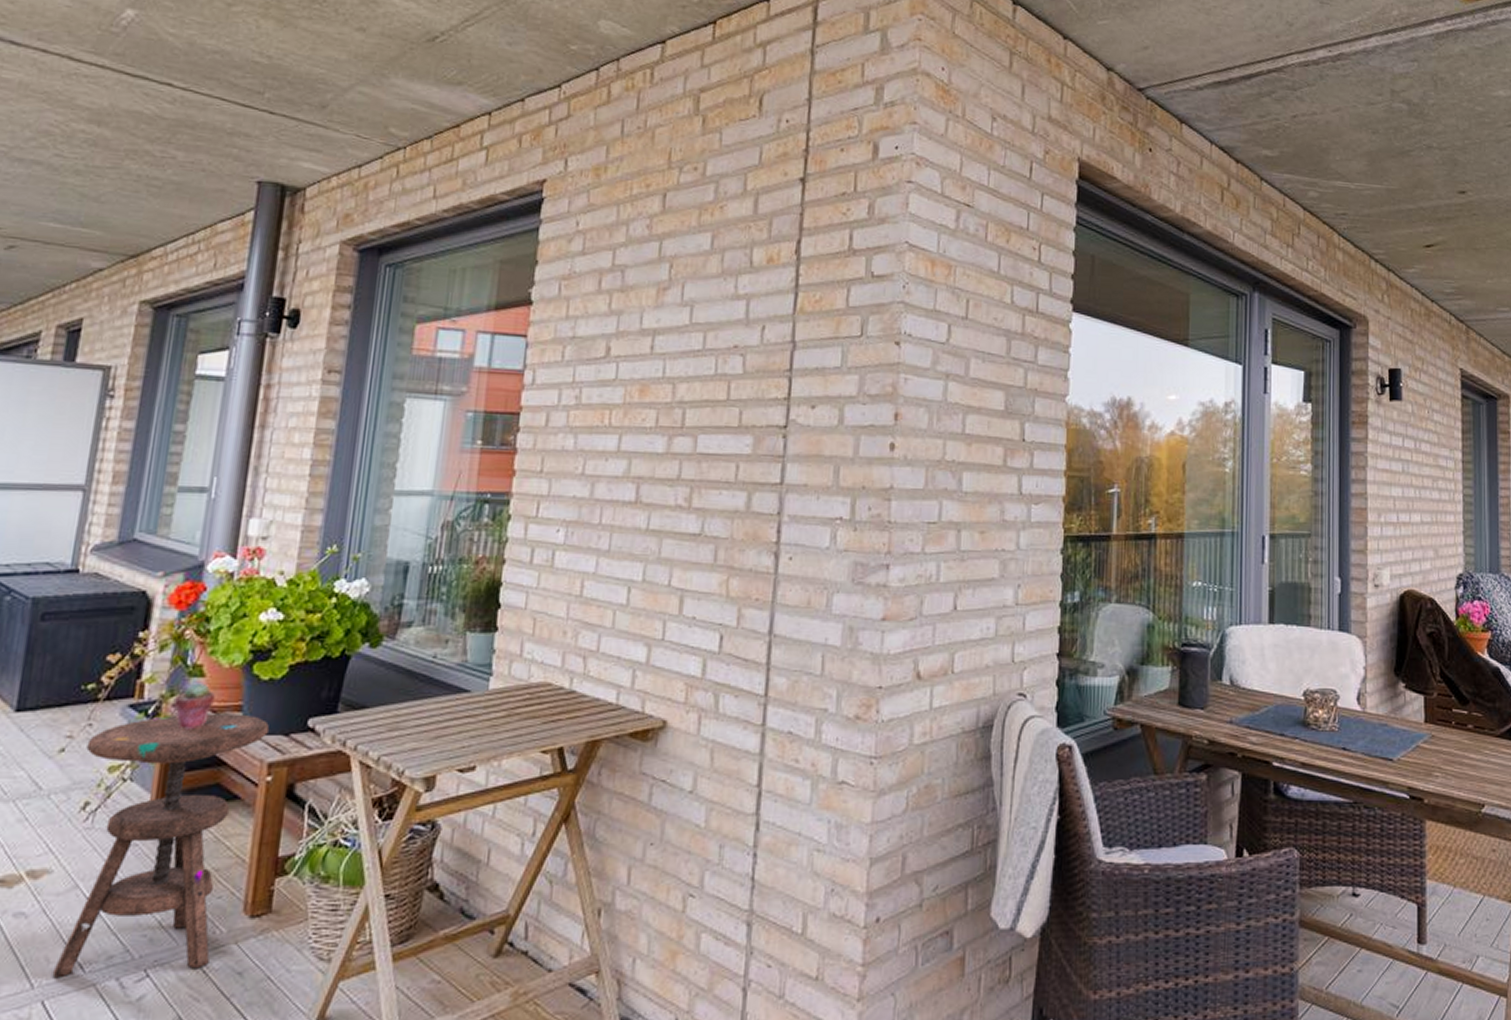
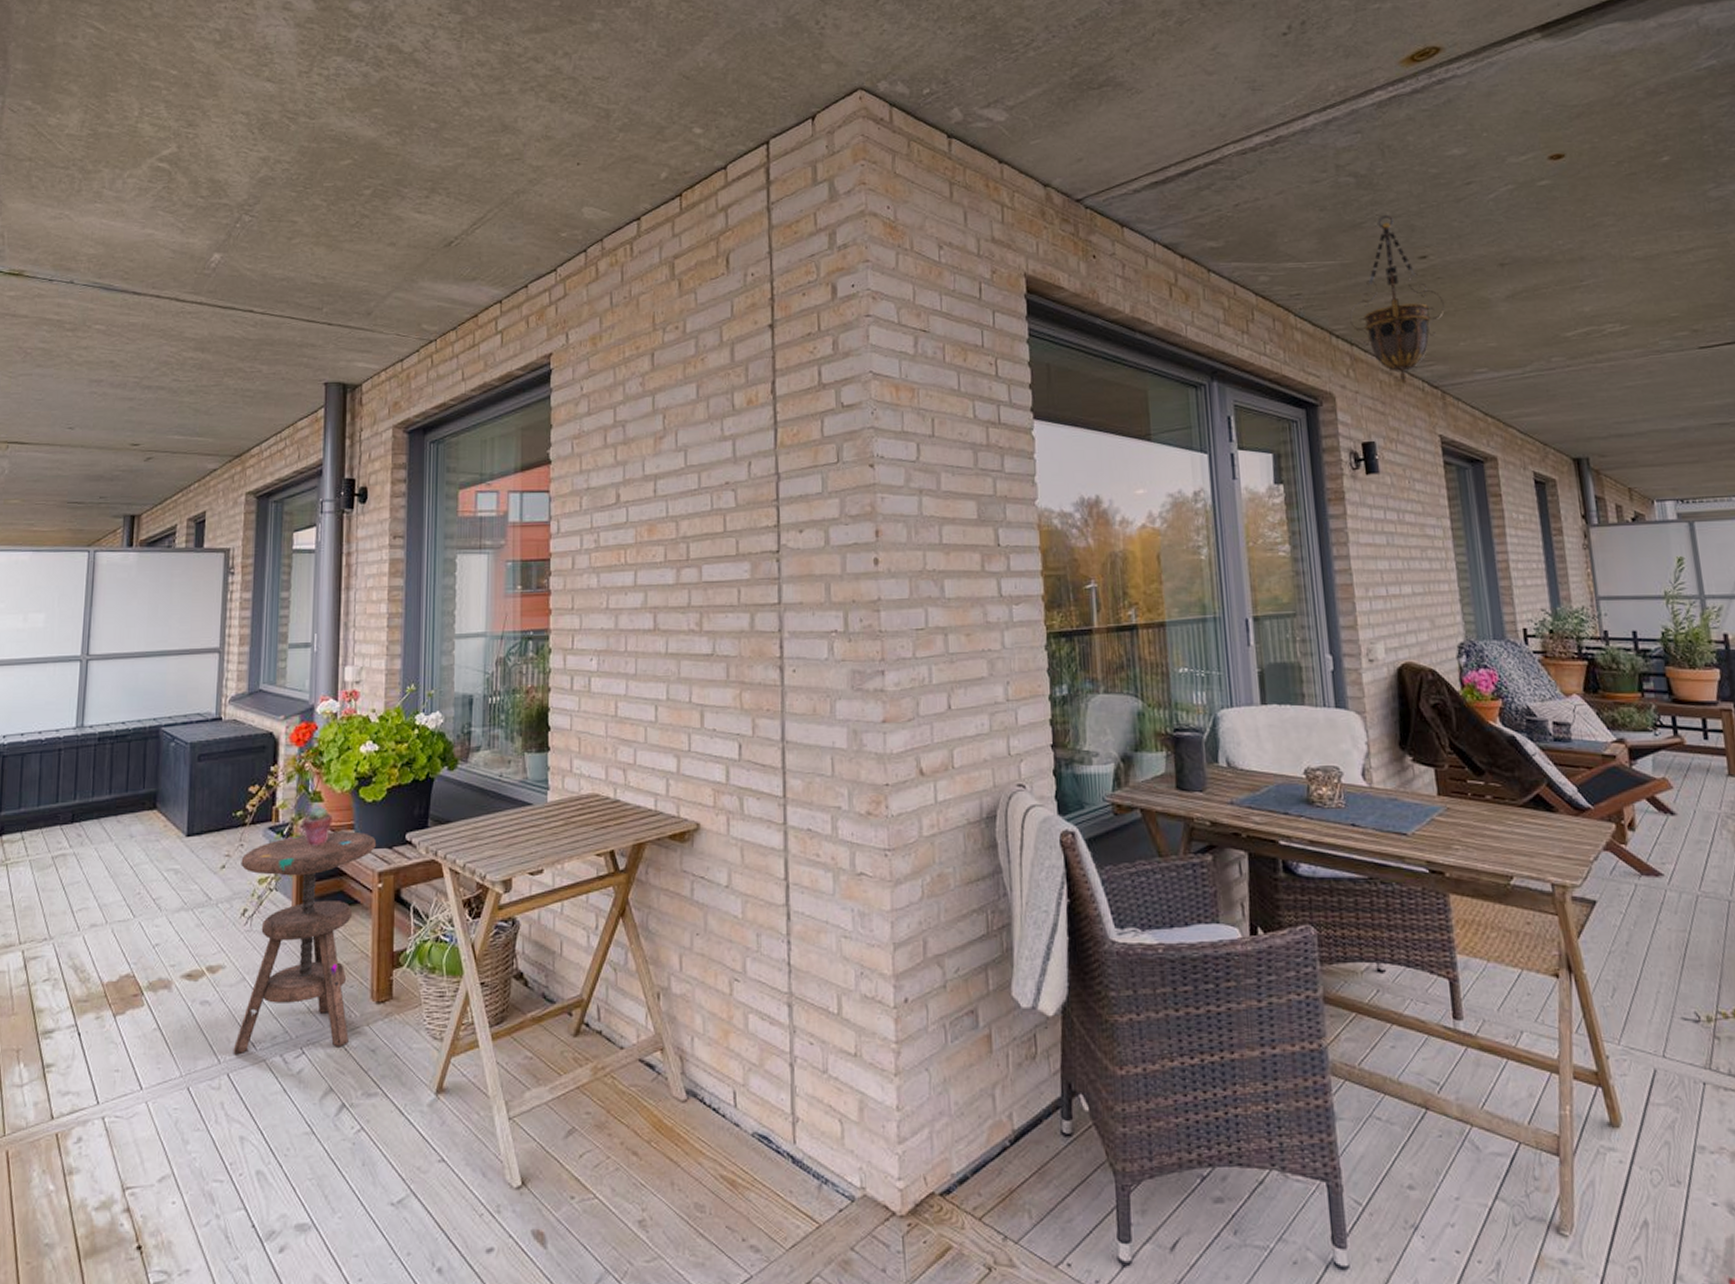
hanging lantern: none [1389,146,1477,316] -> present [1349,215,1445,385]

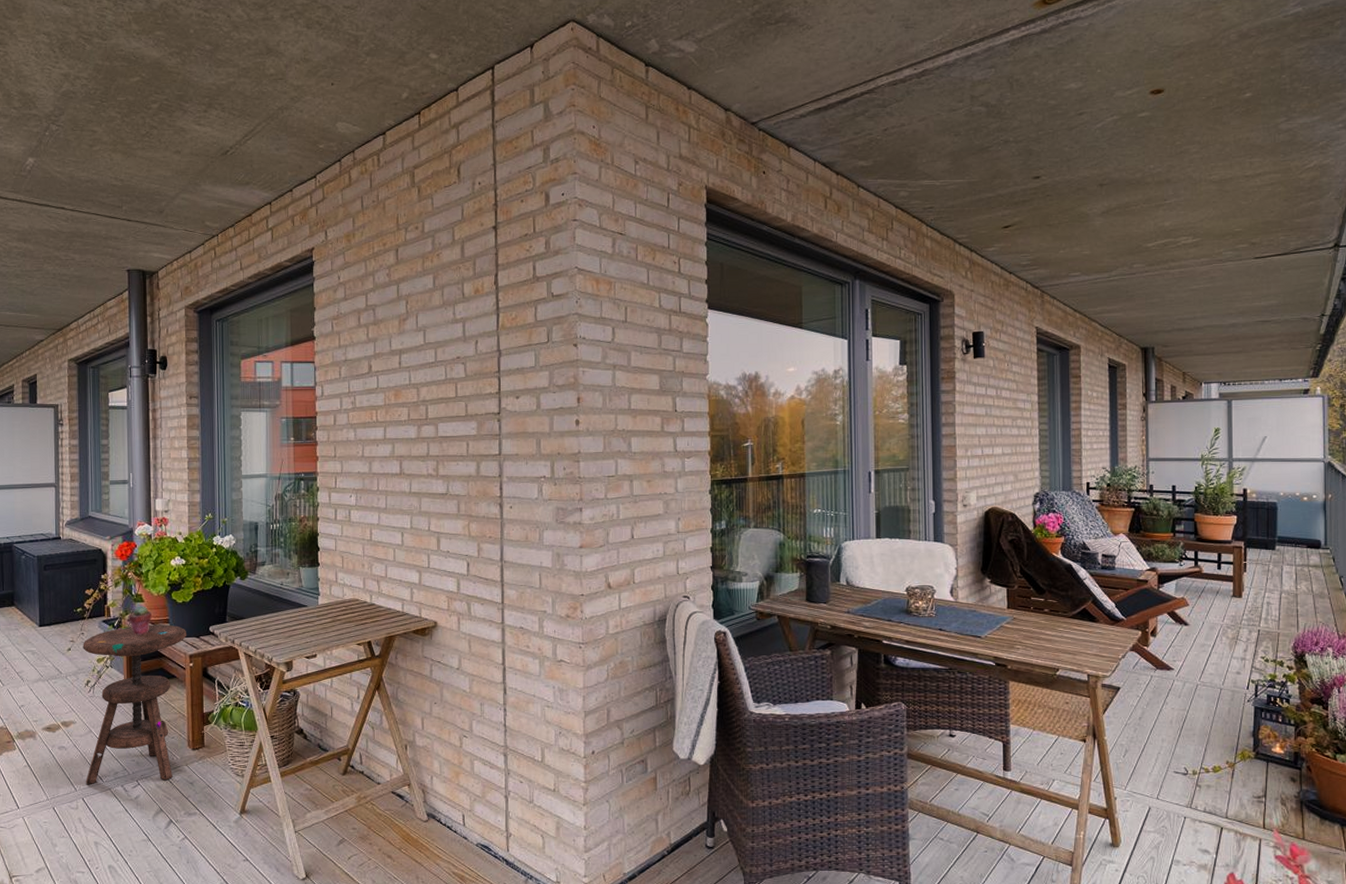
hanging lantern: present [1349,215,1445,385] -> none [972,141,1050,285]

